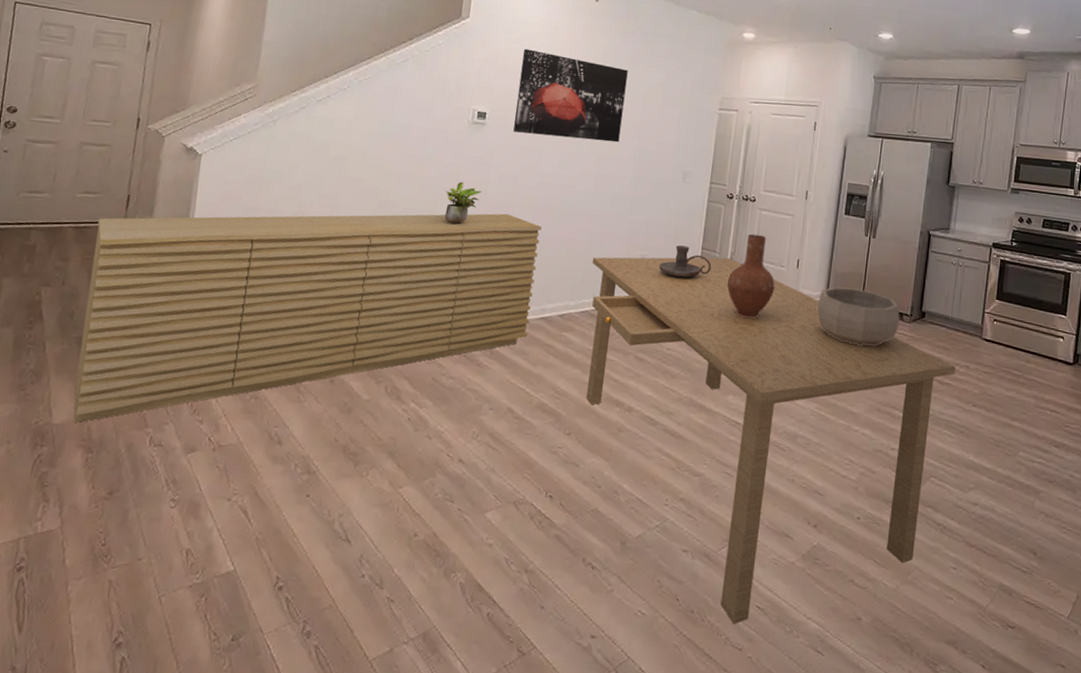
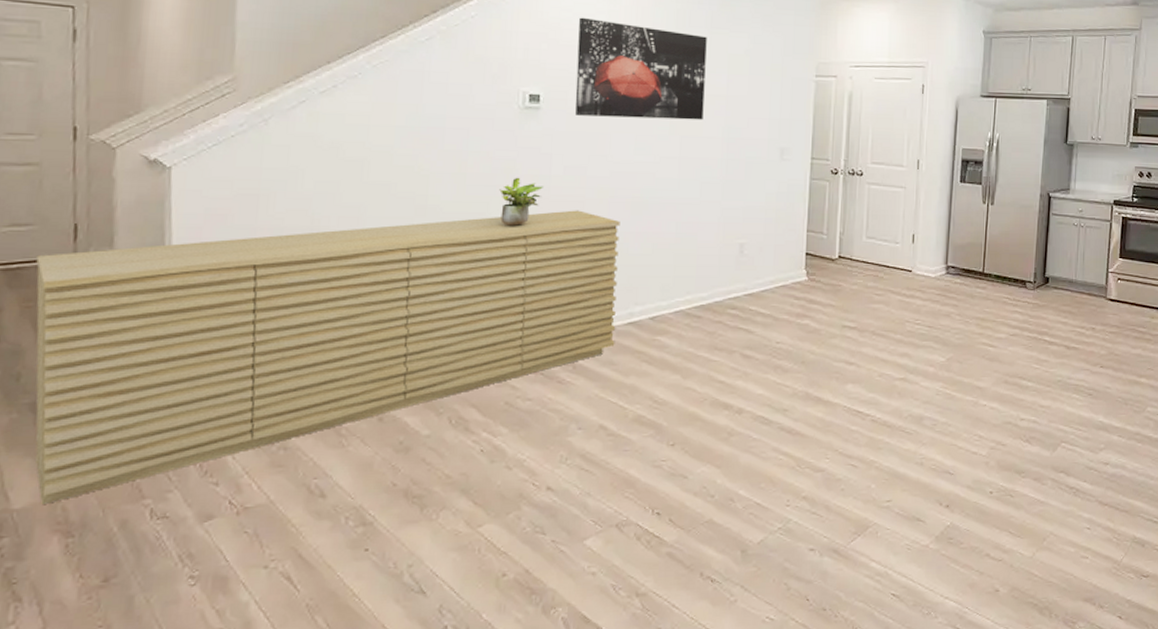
dining table: present [586,257,956,625] -> none [683,238,1082,616]
candle holder: present [659,245,712,278] -> none [760,230,819,264]
vase: present [727,233,776,319] -> none [837,210,891,302]
decorative bowl: present [817,287,900,346] -> none [937,259,1023,318]

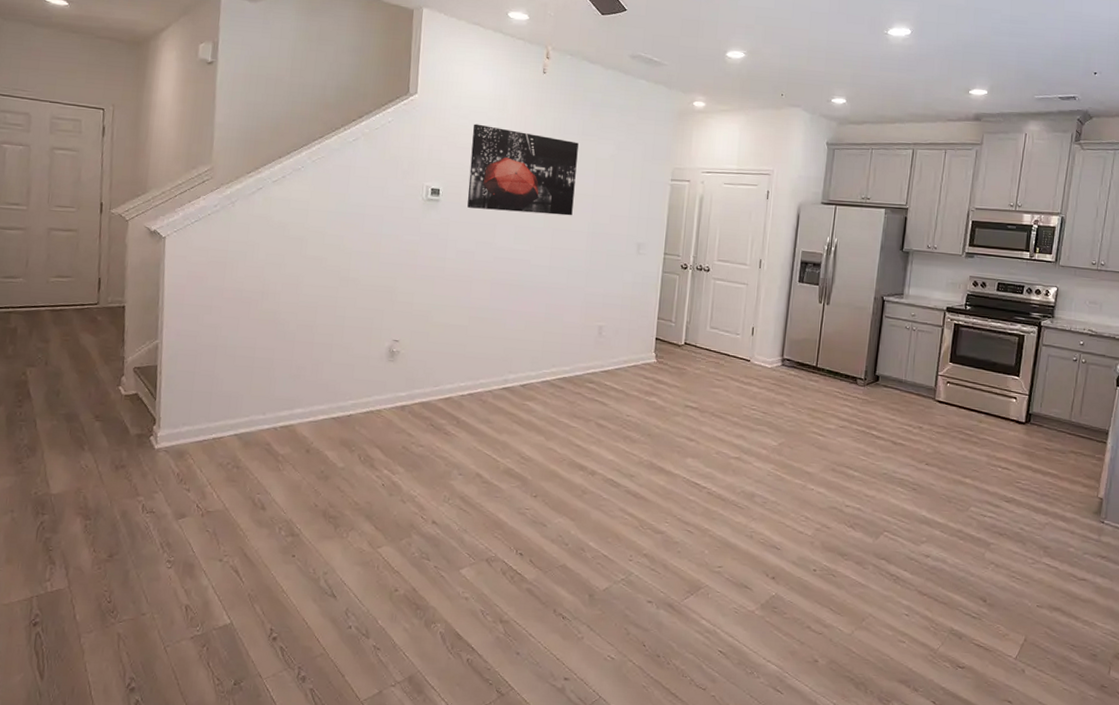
sideboard: present [35,210,620,506] -> none [67,288,500,493]
potted plant: present [499,177,545,227] -> none [405,258,440,300]

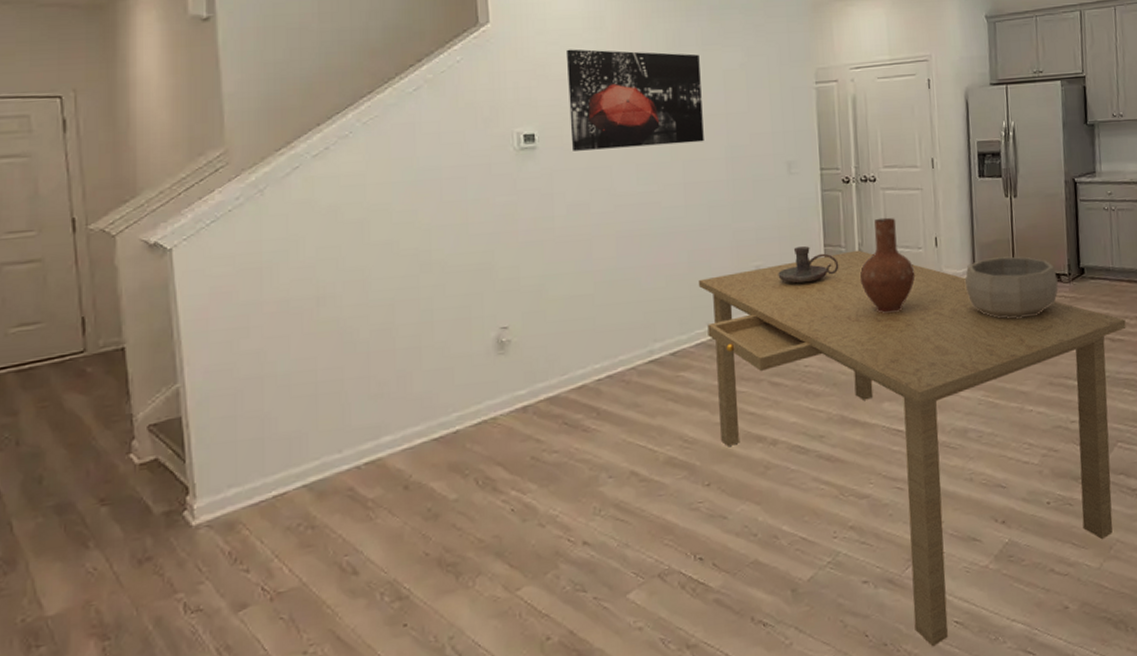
dining table: none [550,326,909,667] -> present [698,250,1126,647]
candle holder: none [616,316,668,347] -> present [778,246,839,284]
vase: none [683,303,731,385] -> present [859,217,916,314]
decorative bowl: none [772,353,854,410] -> present [965,256,1059,319]

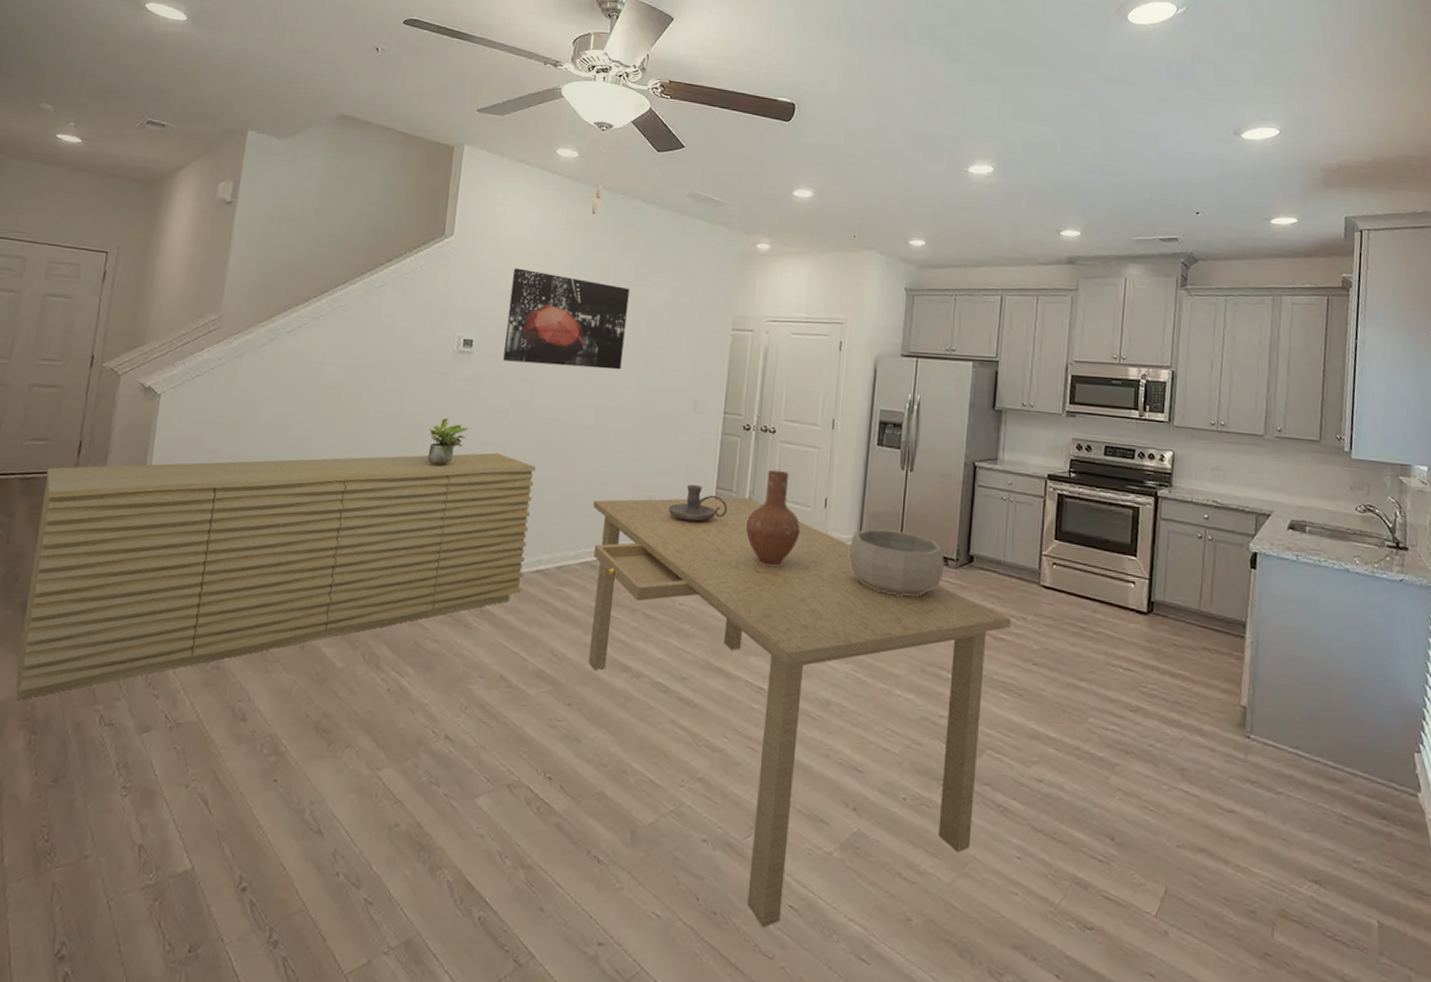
sideboard: none [47,249,638,610] -> present [16,452,536,701]
potted plant: none [503,221,549,274] -> present [427,418,470,466]

